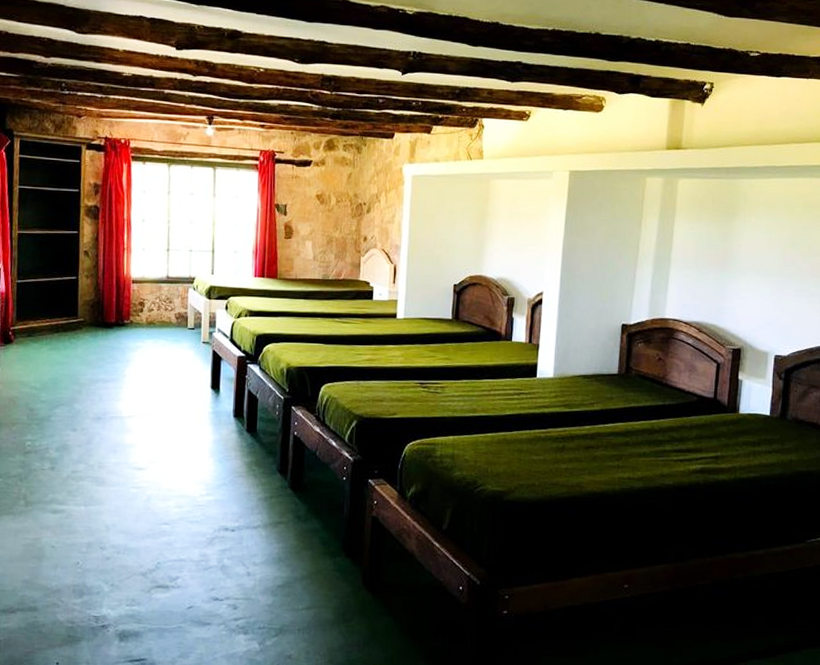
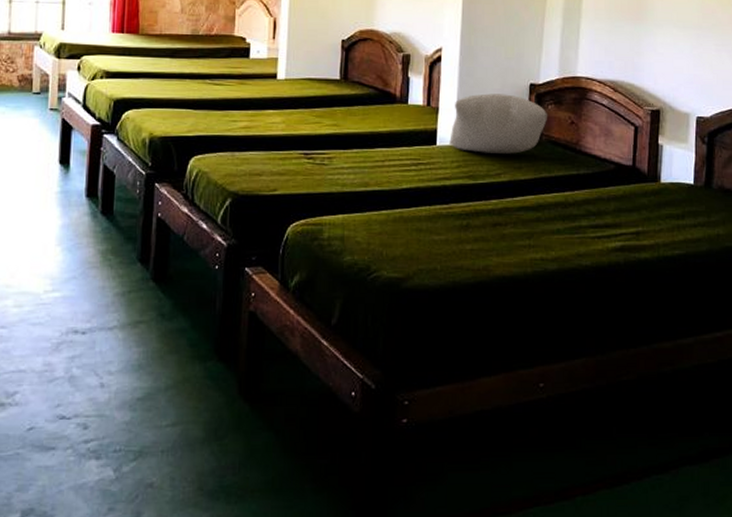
pillow: none [547,332,638,387] -> present [448,93,548,155]

